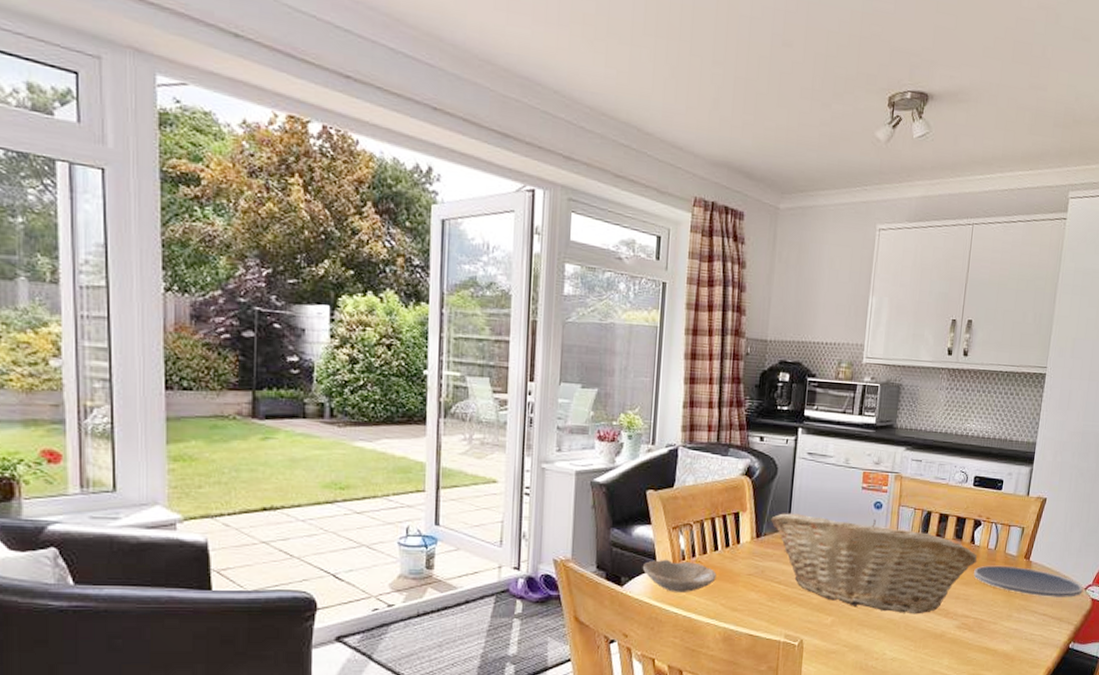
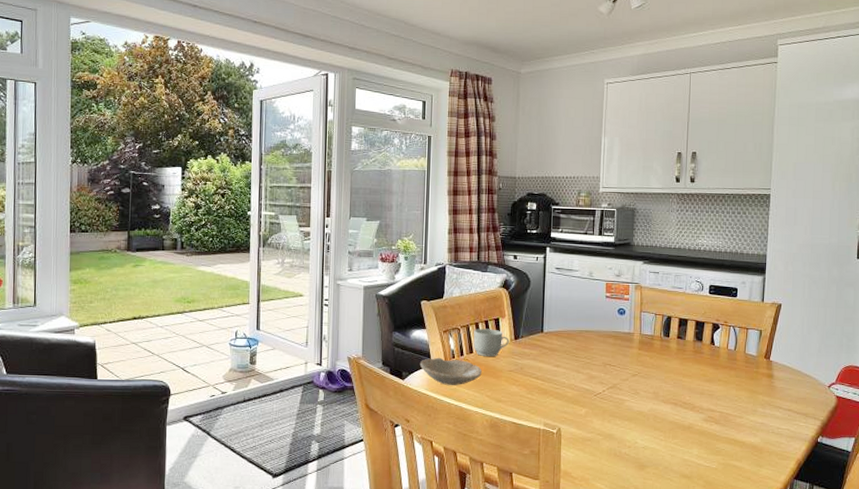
mug: none [708,524,750,558] -> present [474,328,509,356]
fruit basket: present [771,513,978,615] -> none [527,319,719,408]
plate: present [974,565,1083,598] -> none [716,364,826,395]

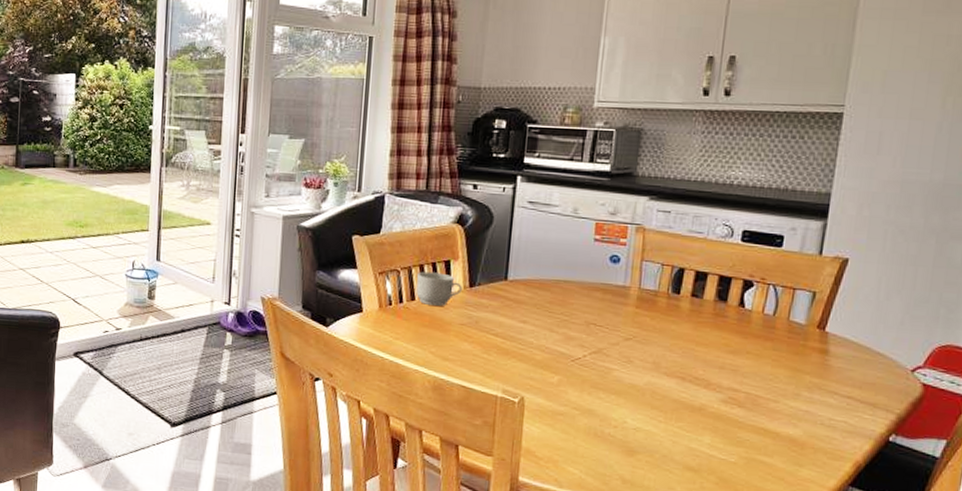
bowl: present [419,357,482,385] -> none [347,303,426,338]

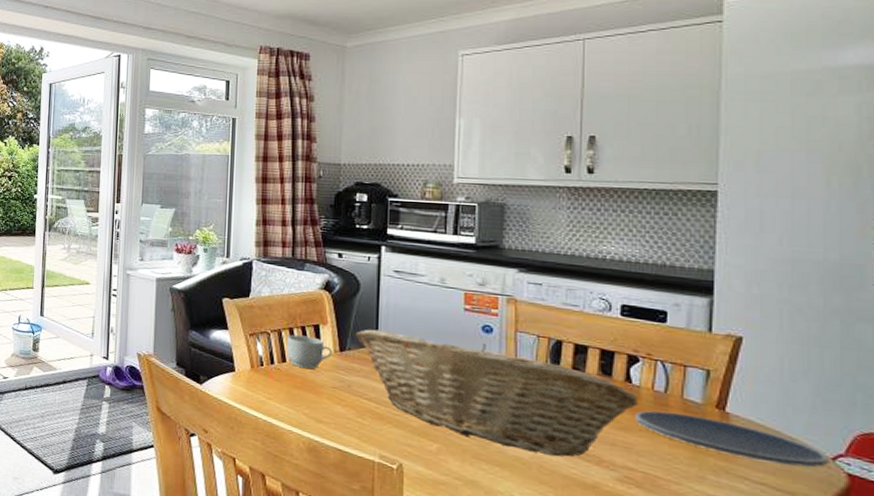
fruit basket: none [486,263,749,382] -> present [355,329,639,457]
plate: none [744,333,909,380] -> present [635,410,828,468]

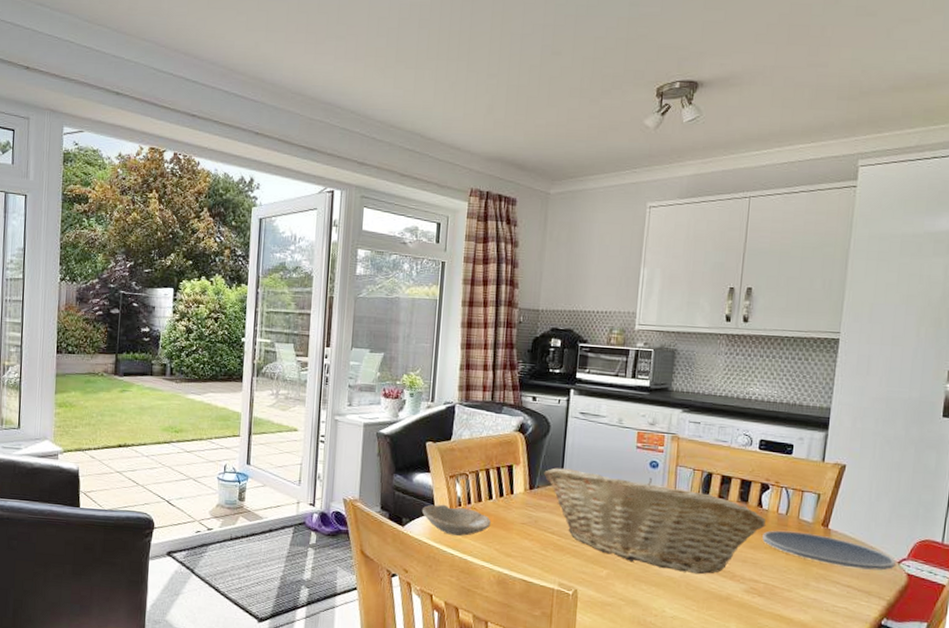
bowl: none [220,363,297,398] -> present [421,504,491,536]
mug: present [287,334,332,369] -> none [483,475,523,507]

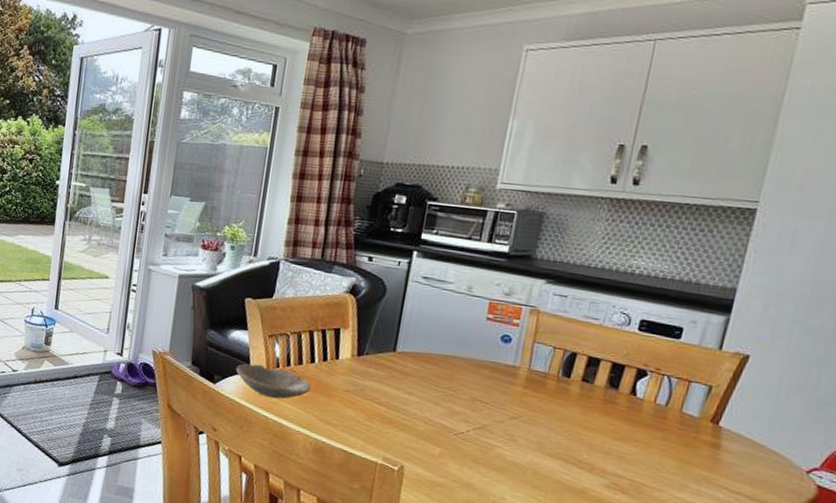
fruit basket: present [544,467,766,575] -> none [375,334,639,463]
plate: present [762,530,896,571] -> none [632,422,804,480]

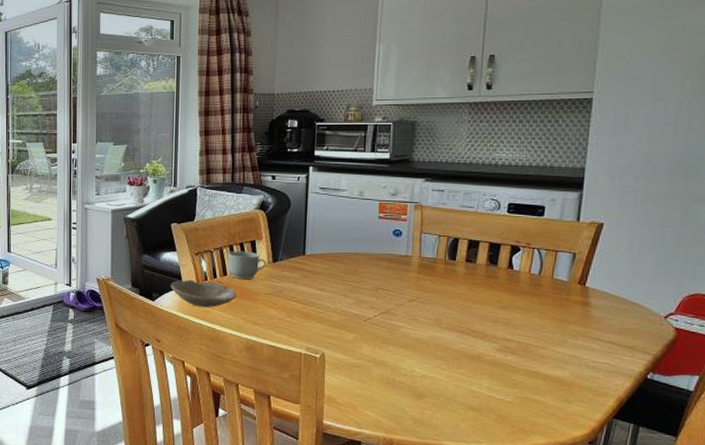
mug: none [304,337,350,372] -> present [228,251,267,279]

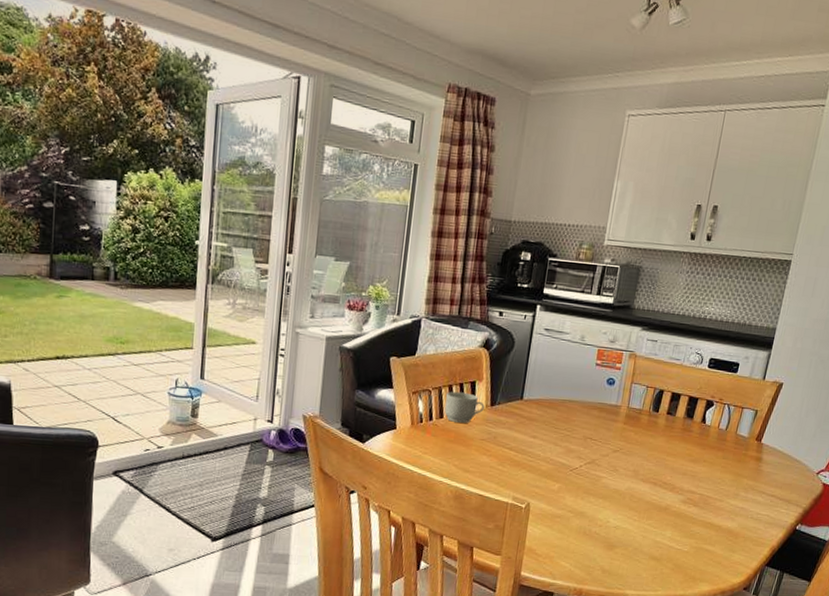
bowl: present [170,279,237,307] -> none [383,420,451,452]

